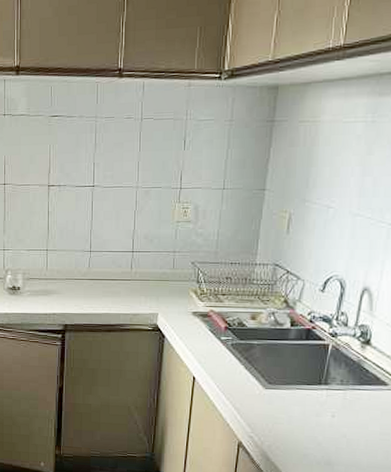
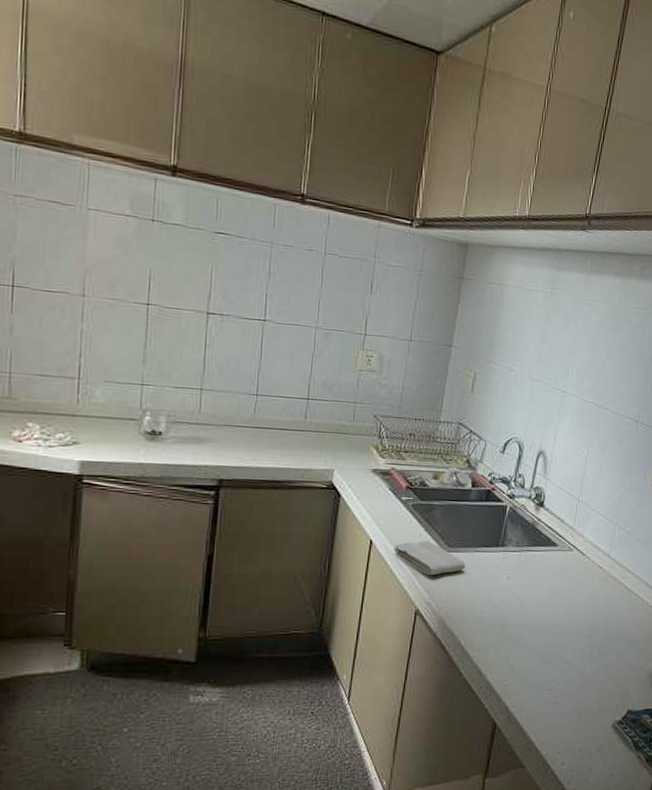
washcloth: none [215,377,287,411] -> present [393,540,465,576]

